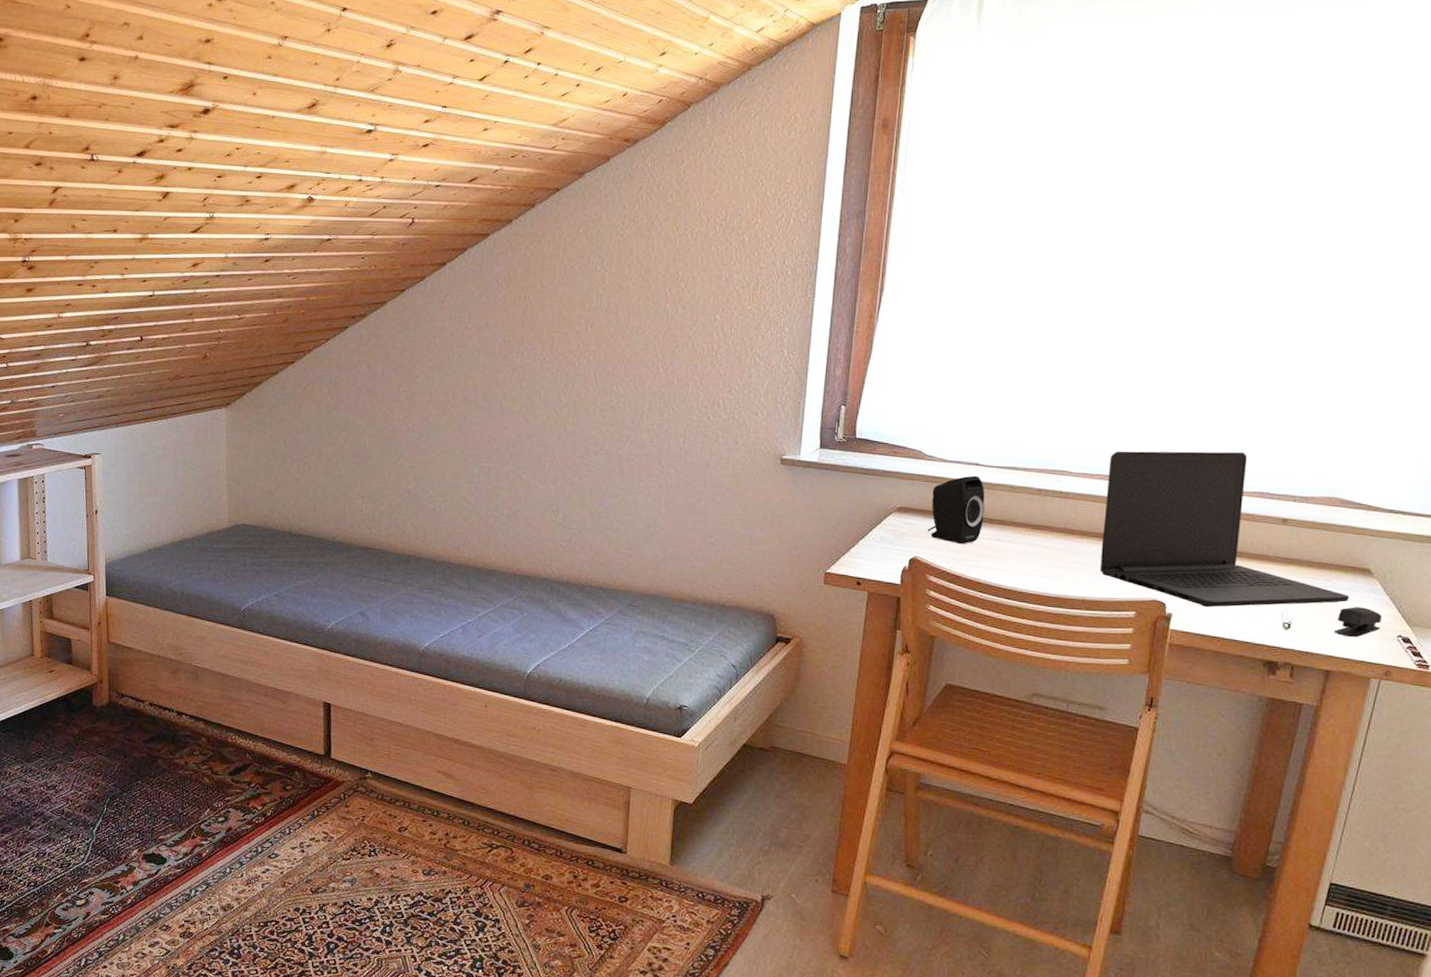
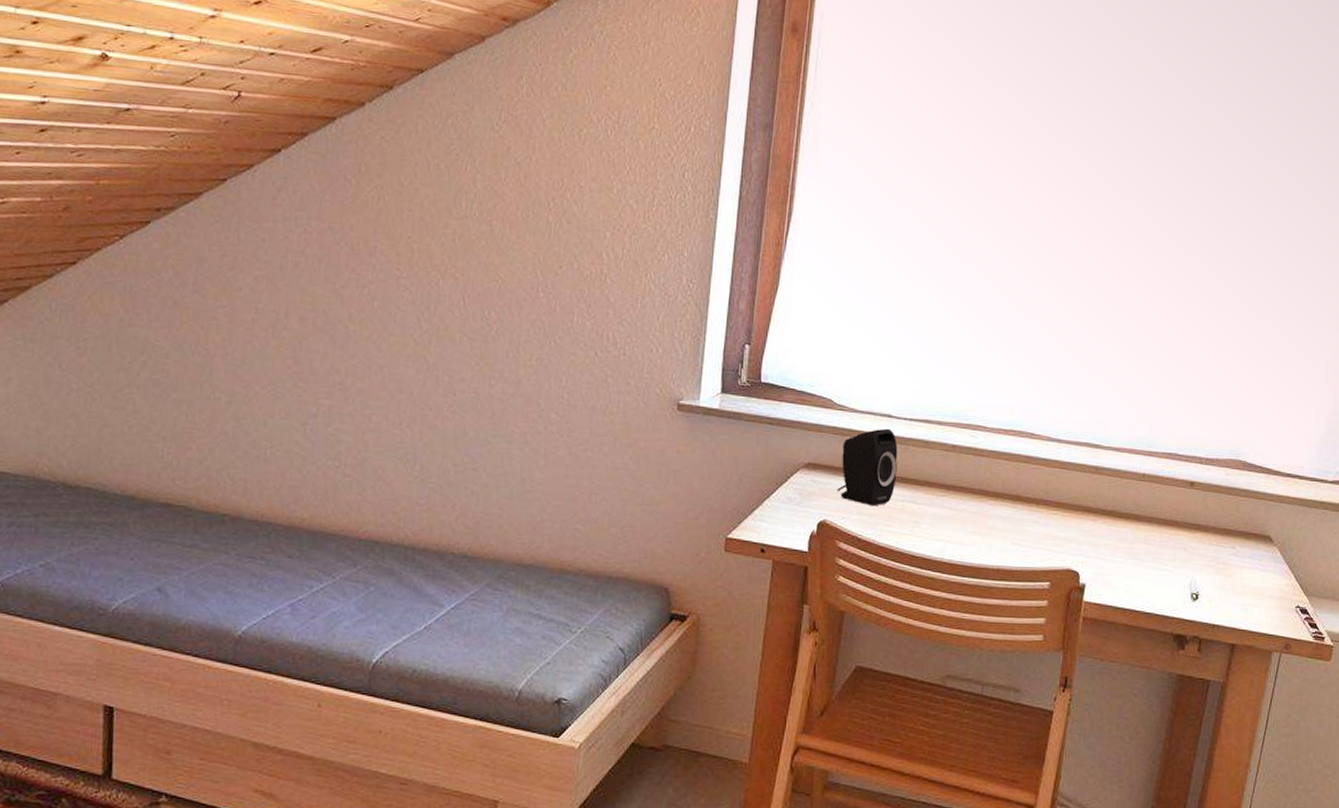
laptop: present [1099,451,1350,607] -> none [1014,405,1252,577]
stapler: present [1333,607,1382,638] -> none [1238,576,1282,609]

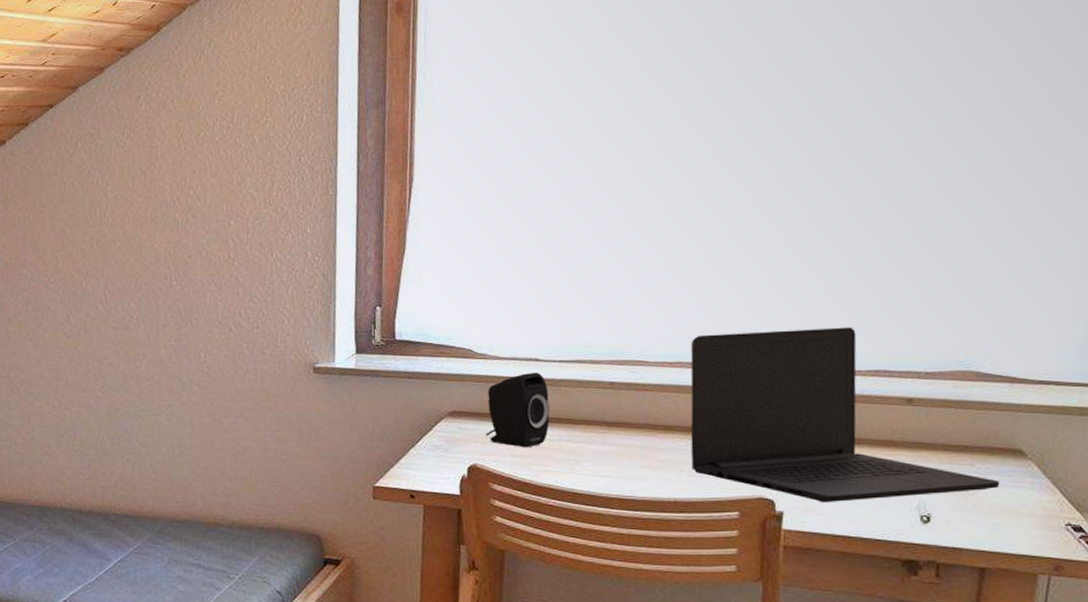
laptop: none [1014,405,1252,577] -> present [690,326,1000,502]

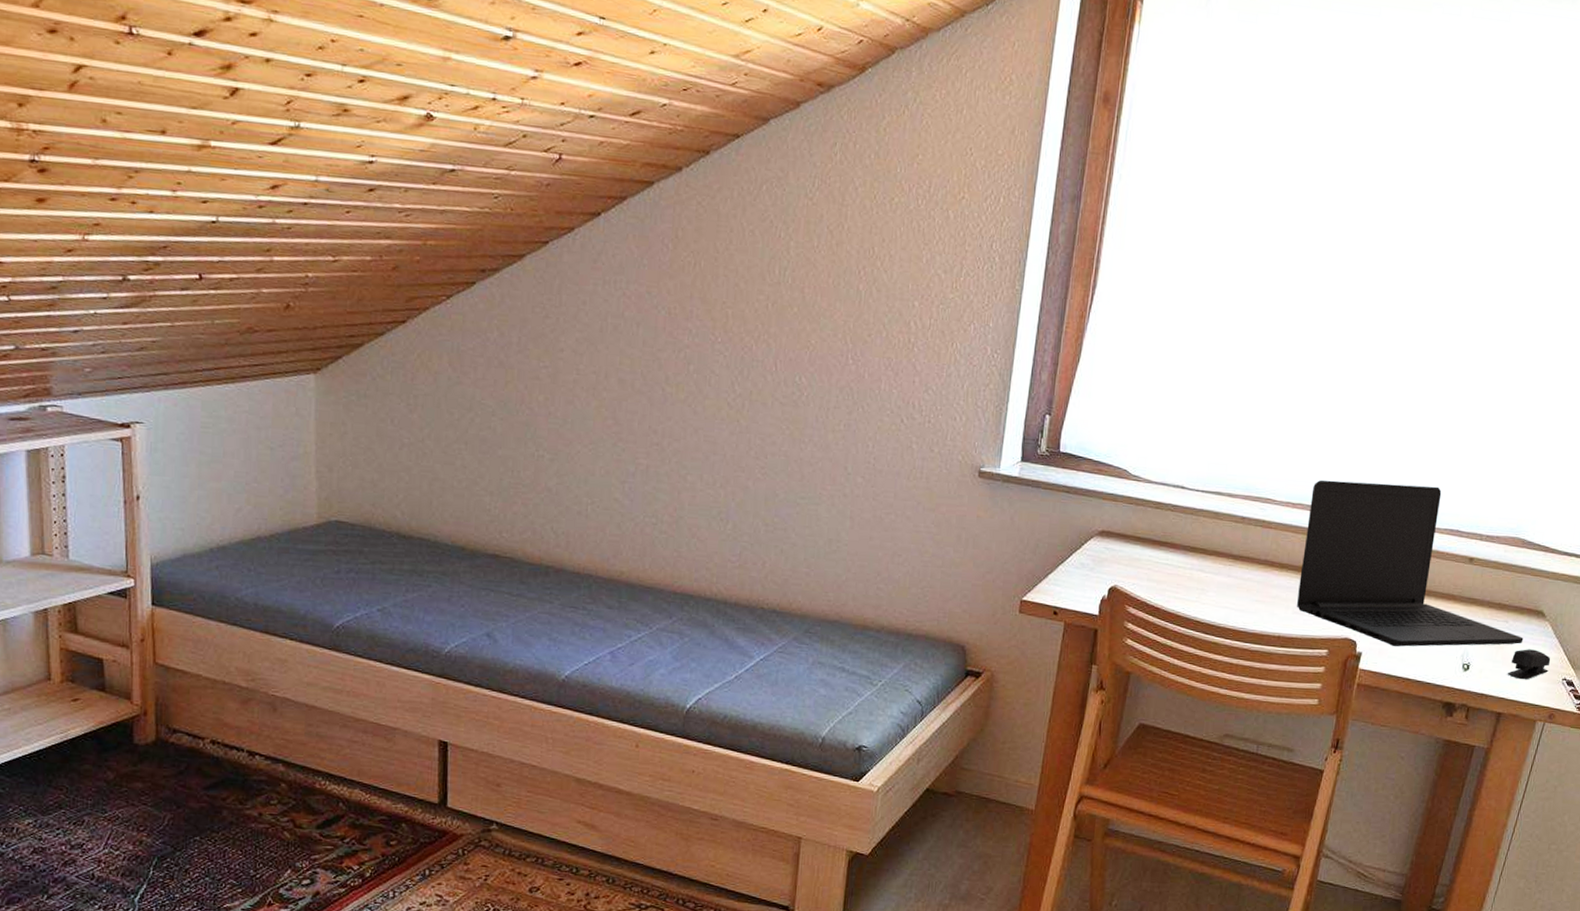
speaker: present [485,372,550,448] -> none [1128,499,1189,574]
stapler: none [984,493,1044,529] -> present [1507,649,1551,680]

